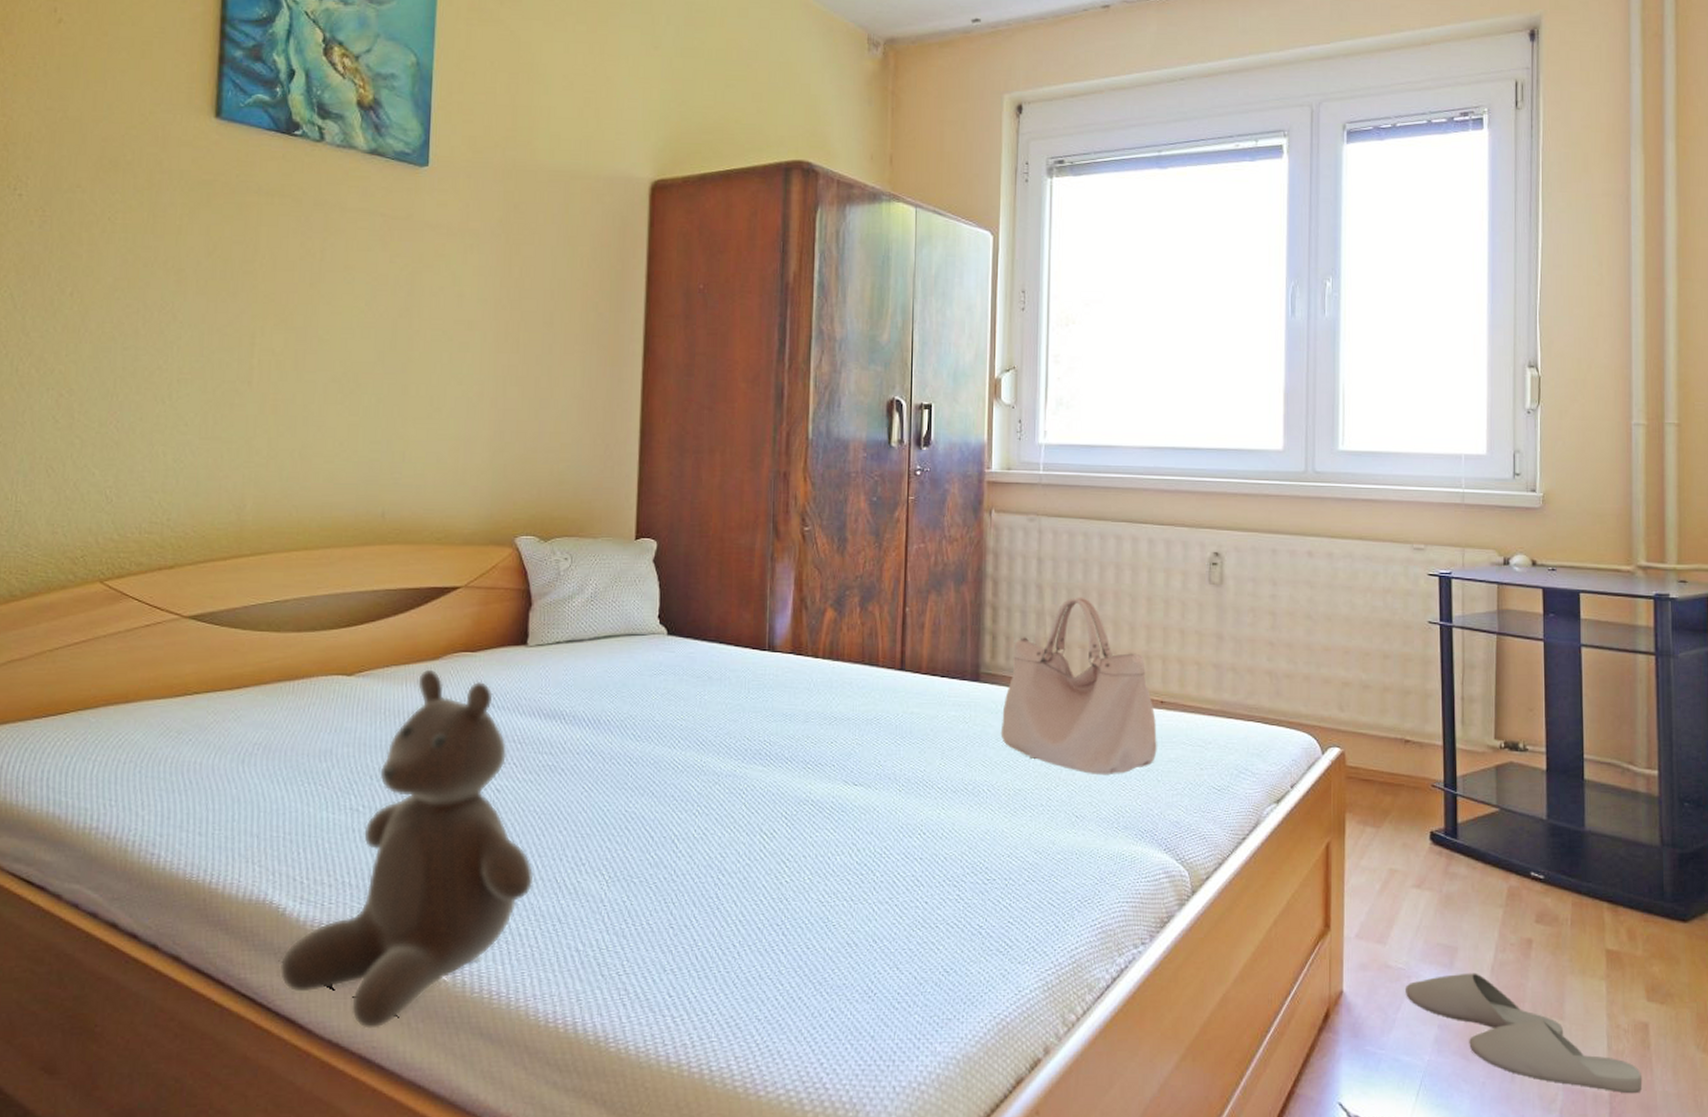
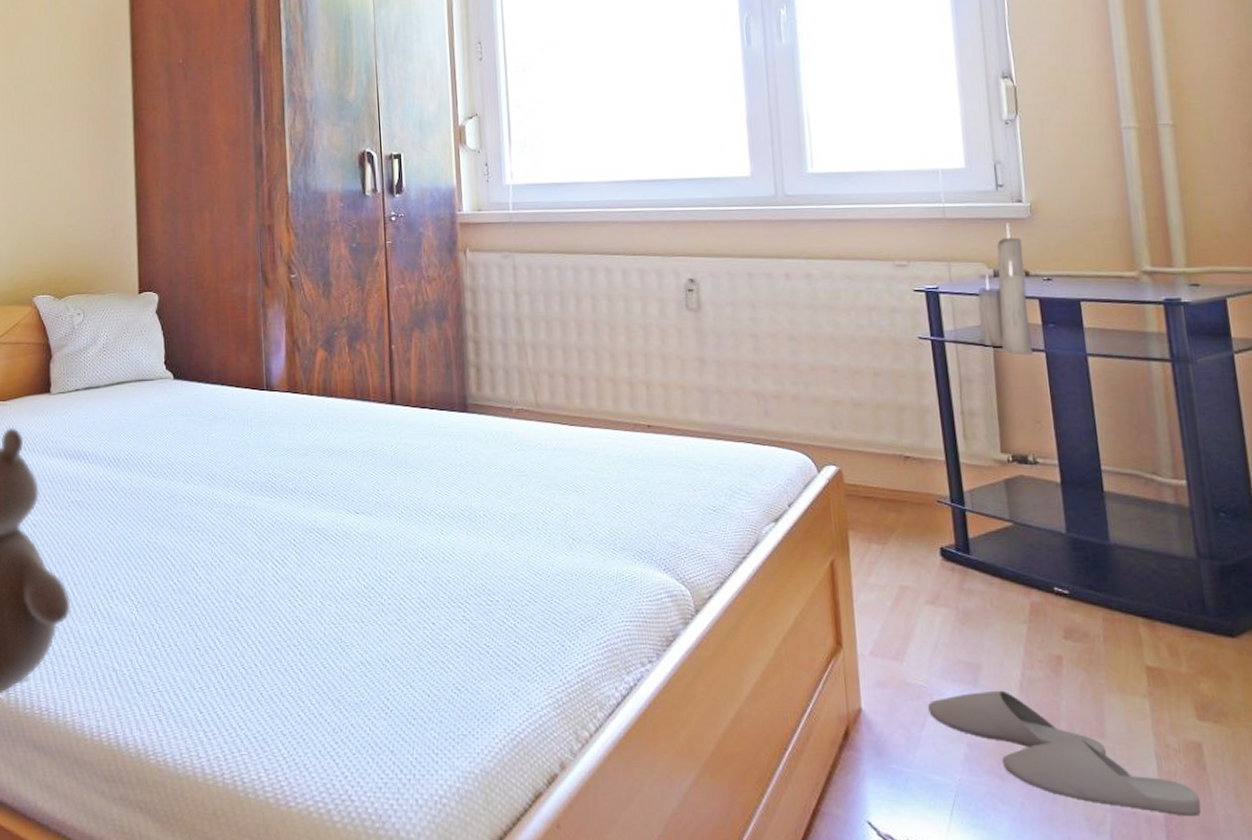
handbag: present [1000,596,1157,776] -> none [492,327,648,499]
candle: none [1483,511,1533,644] -> present [978,223,1034,355]

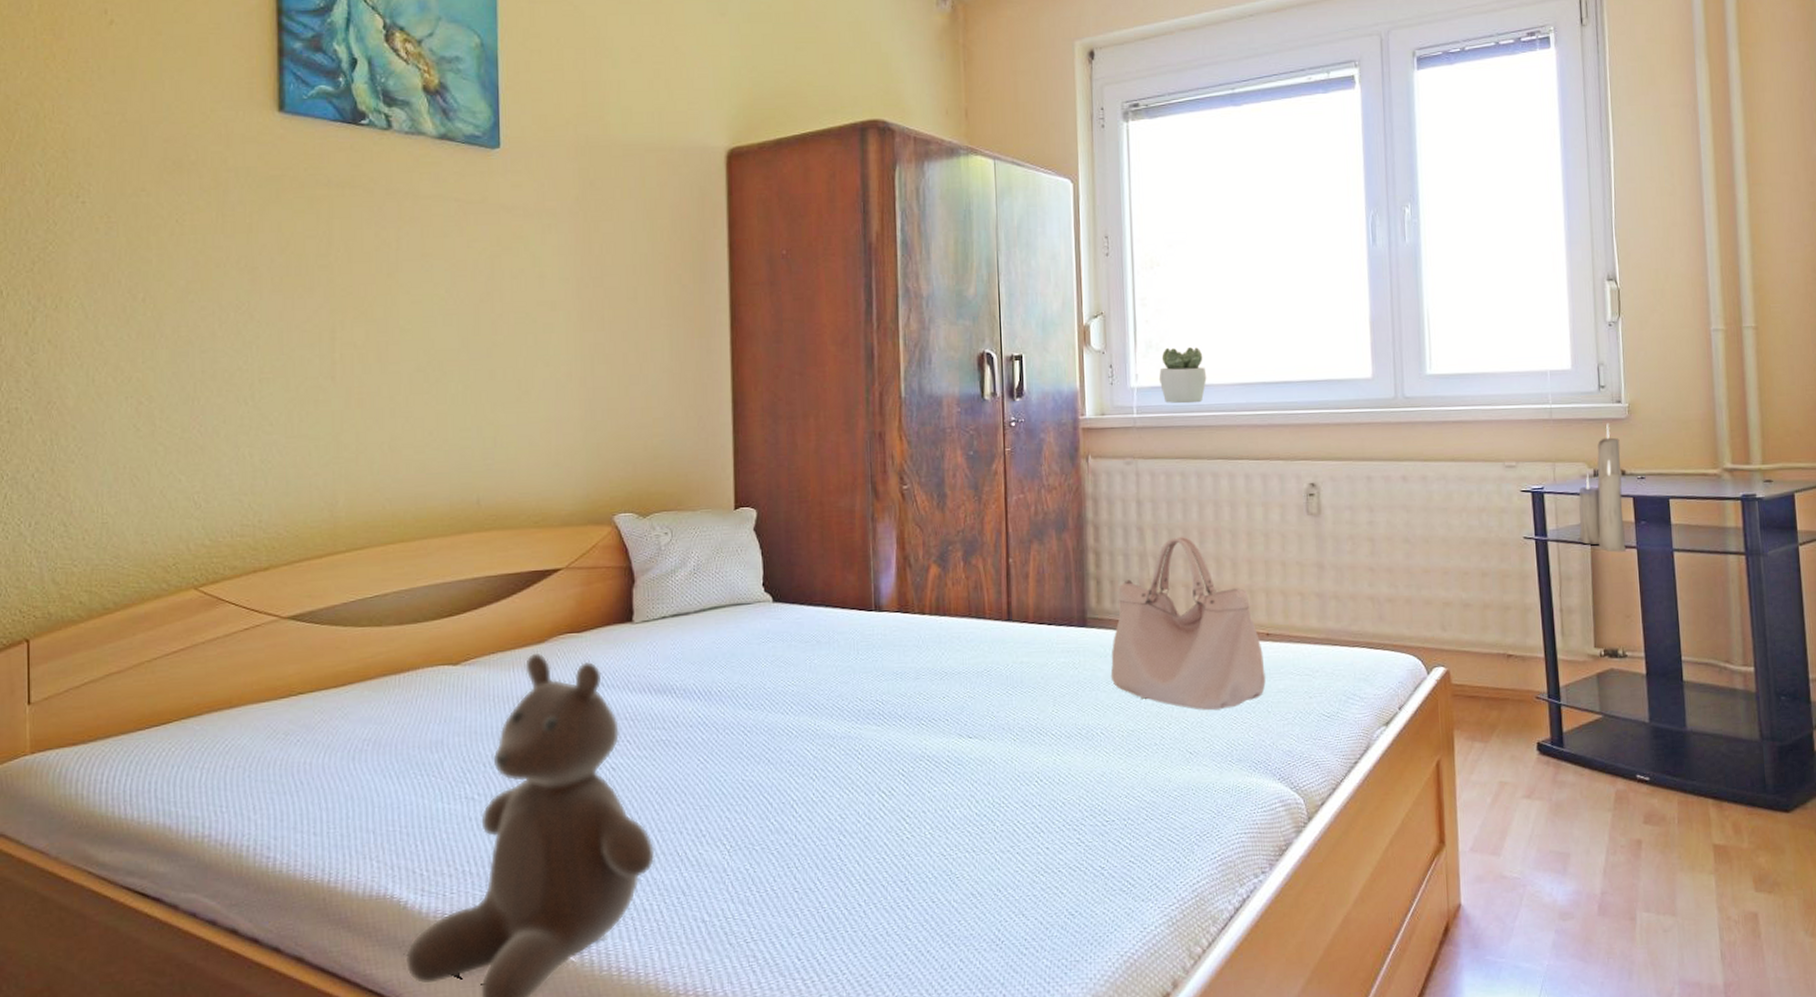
handbag: none [492,327,648,499] -> present [1110,536,1266,711]
succulent plant: none [533,146,582,201] -> present [1158,347,1207,404]
slippers: present [928,690,1201,817] -> none [1521,876,1755,983]

